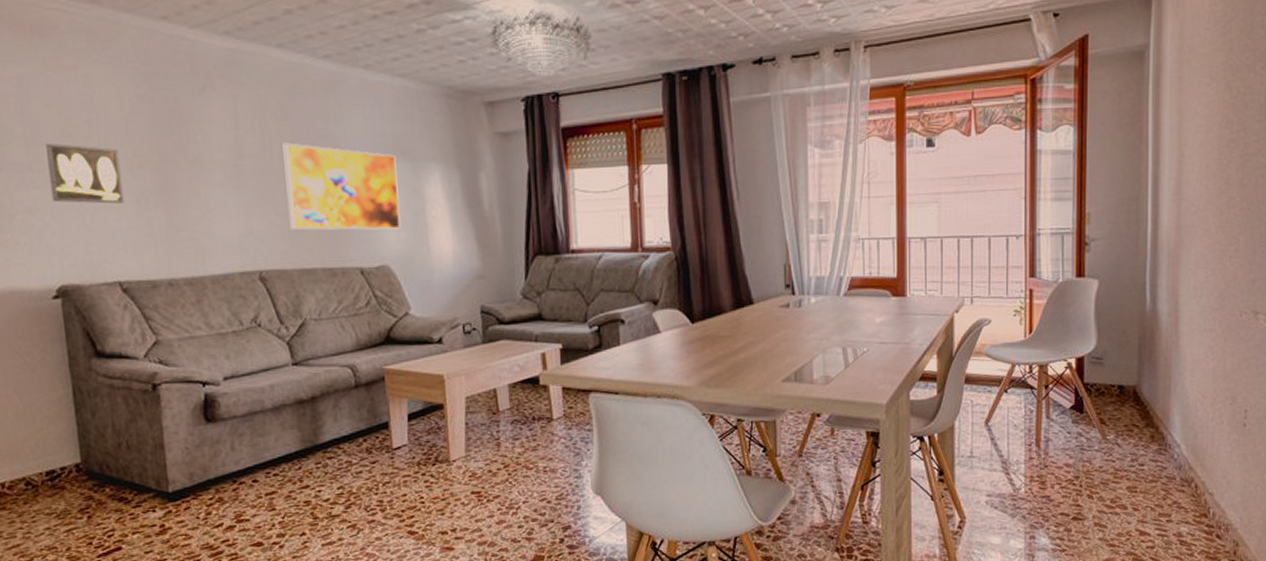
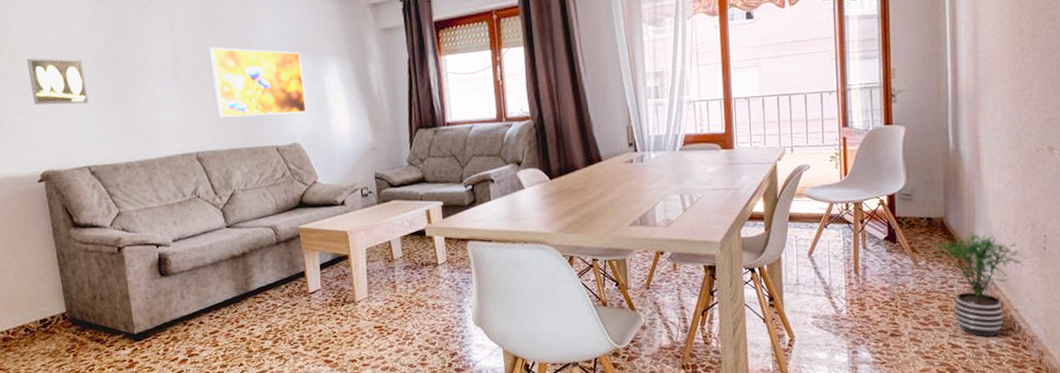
potted plant: none [1121,403,1226,524] -> present [931,232,1027,337]

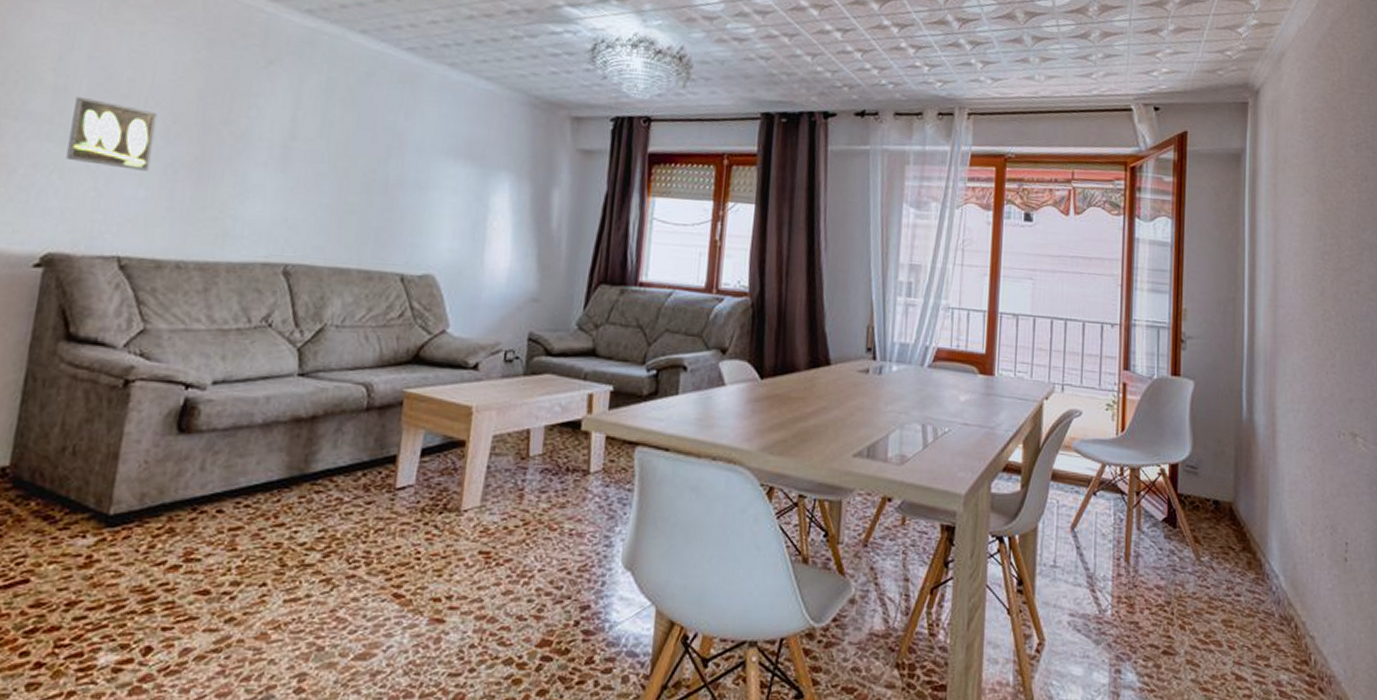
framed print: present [209,47,307,118] -> none [331,130,465,237]
potted plant: present [931,232,1027,337] -> none [1216,526,1326,671]

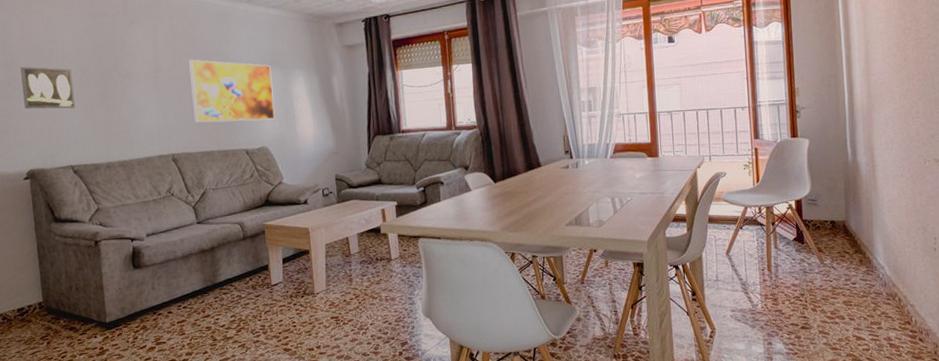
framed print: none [331,130,465,237] -> present [189,59,275,123]

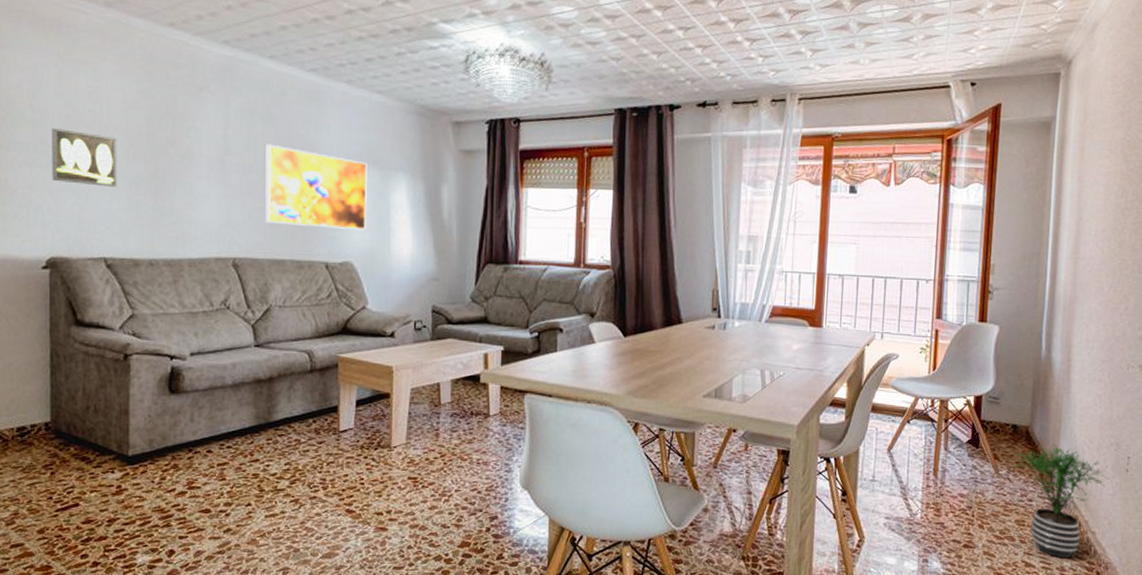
potted plant: none [835,234,920,330] -> present [1013,444,1109,559]

